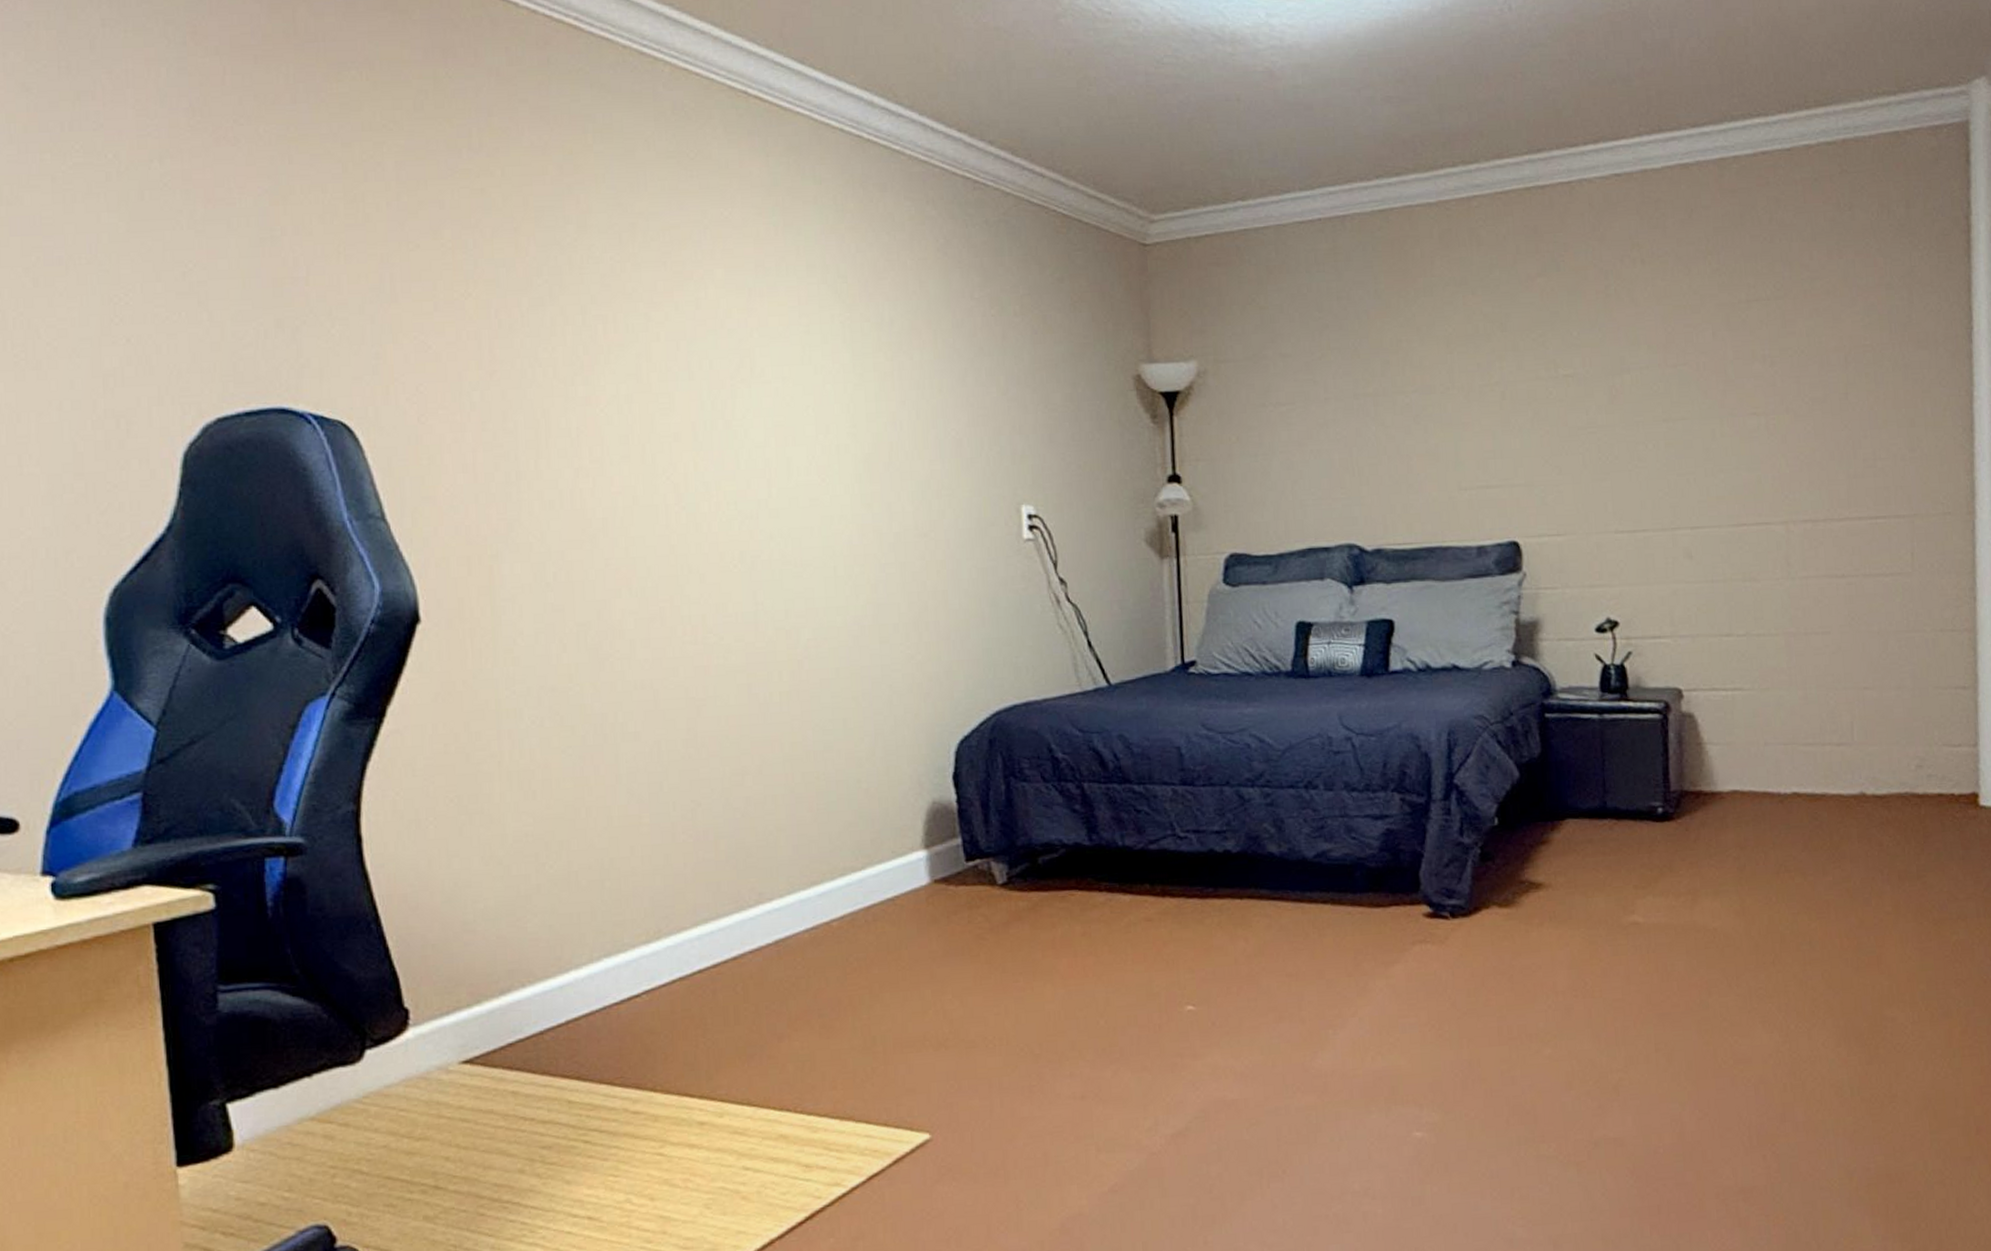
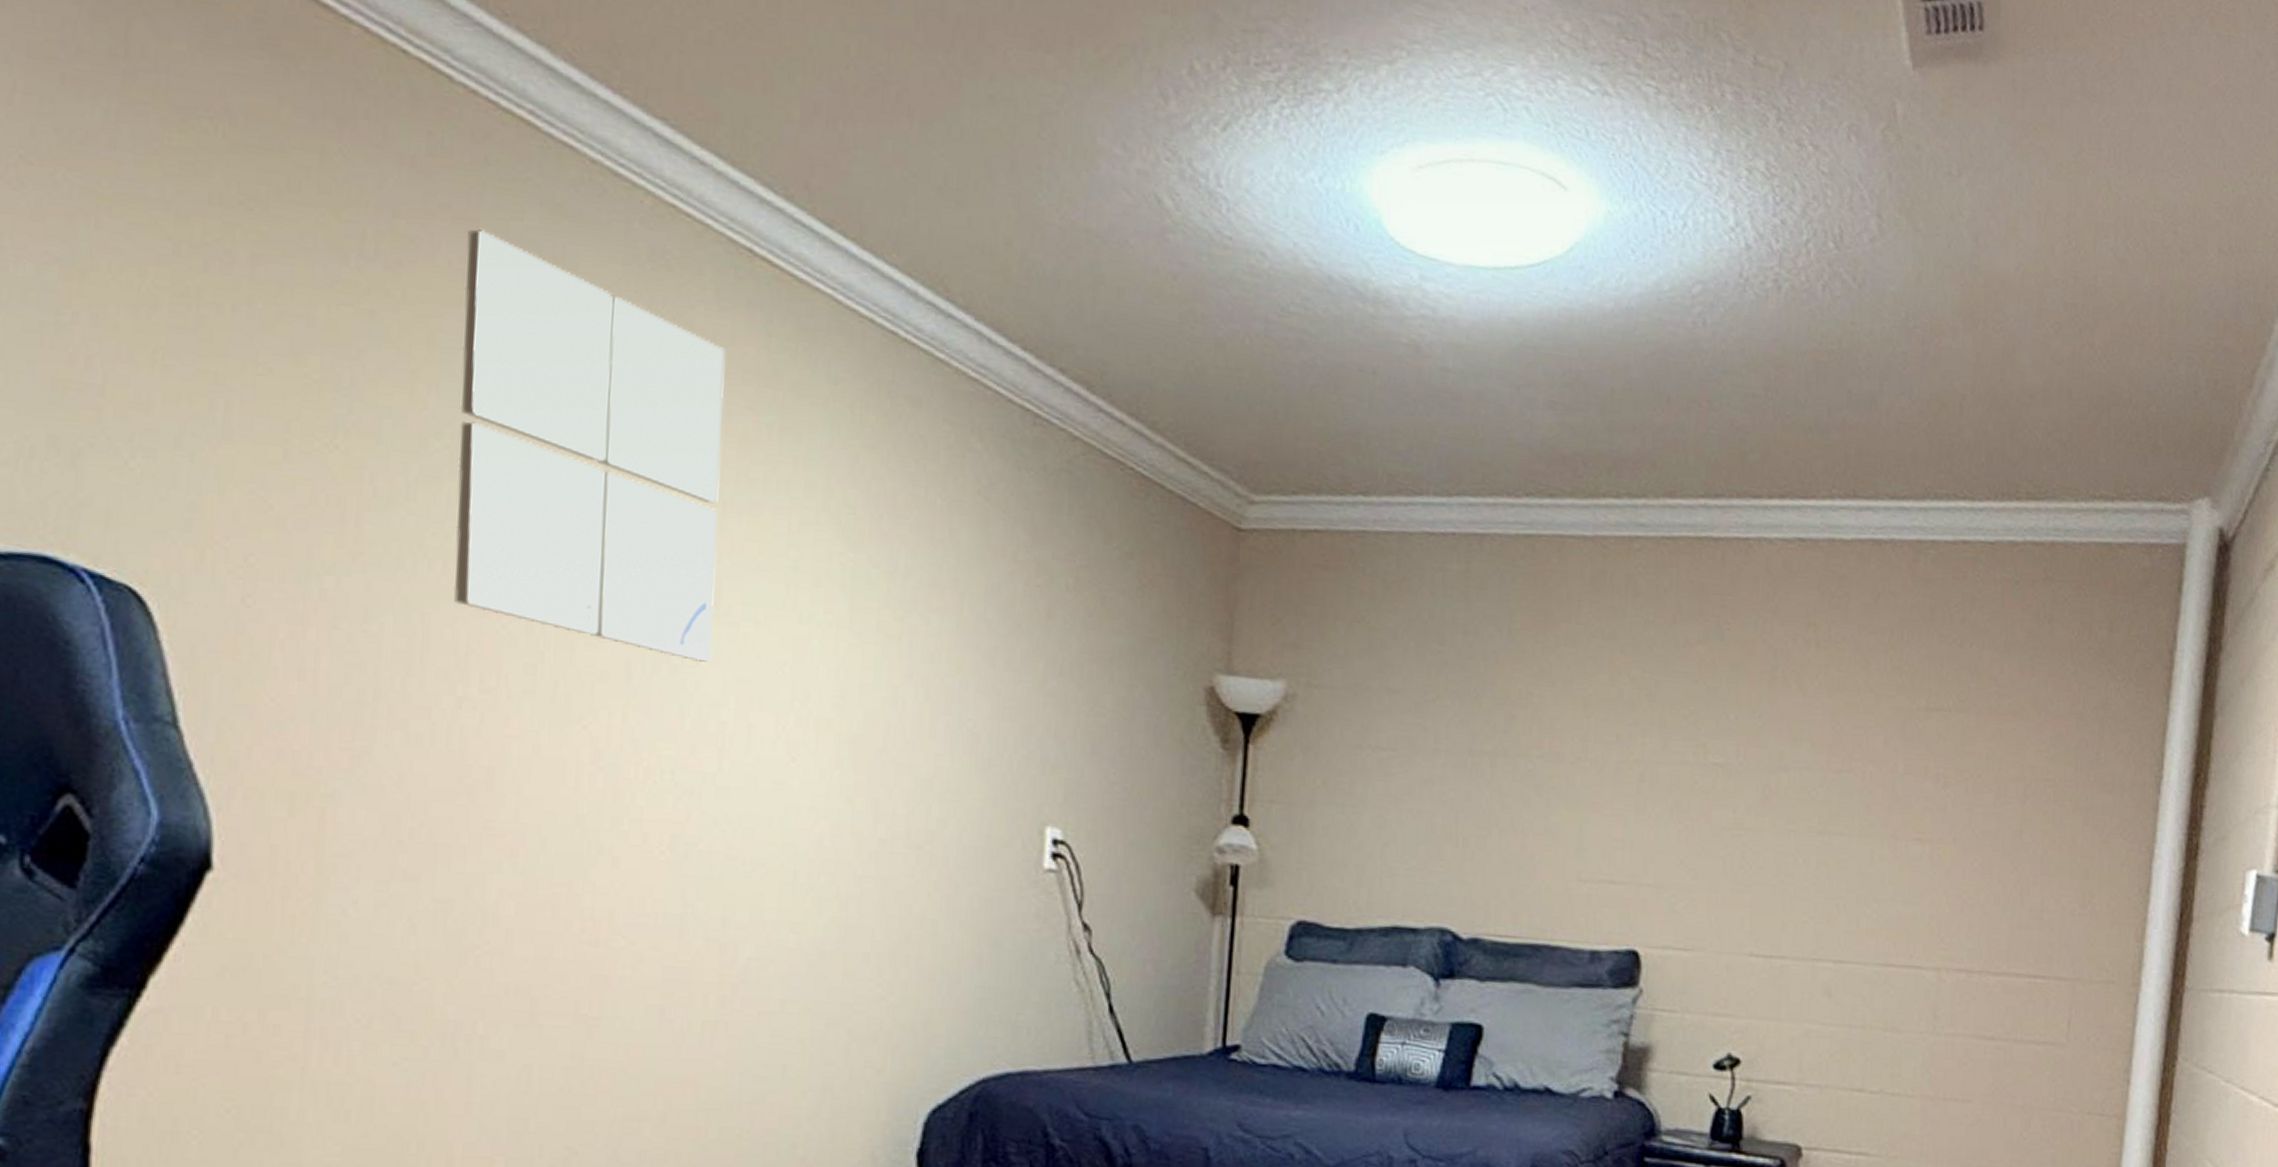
wall art: none [542,114,754,415] -> present [453,229,726,662]

